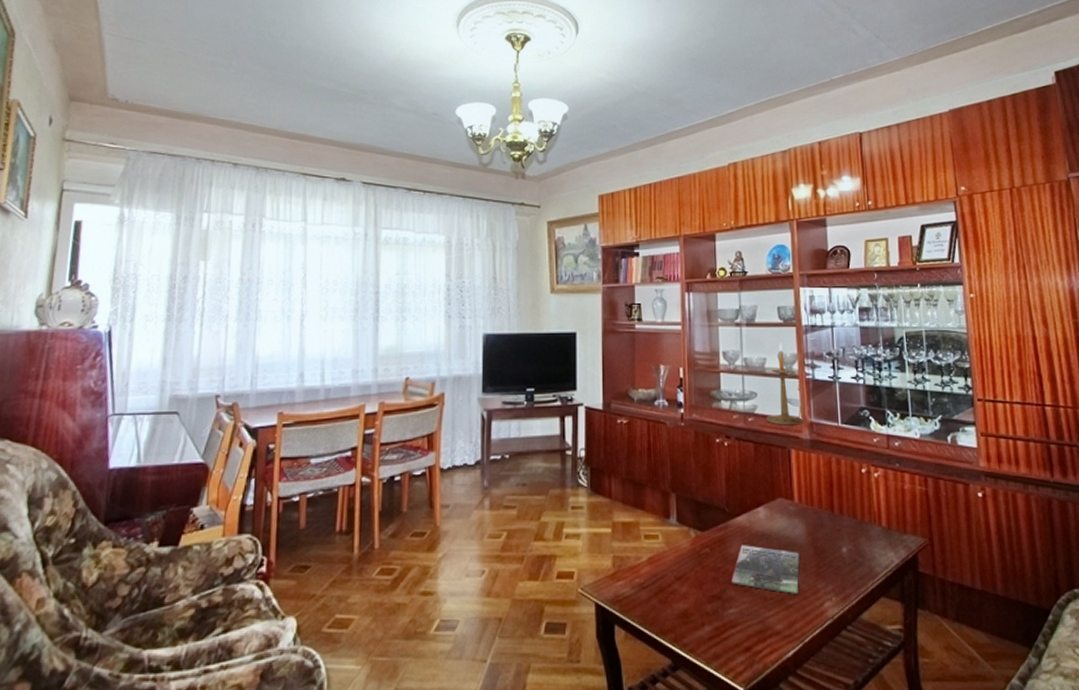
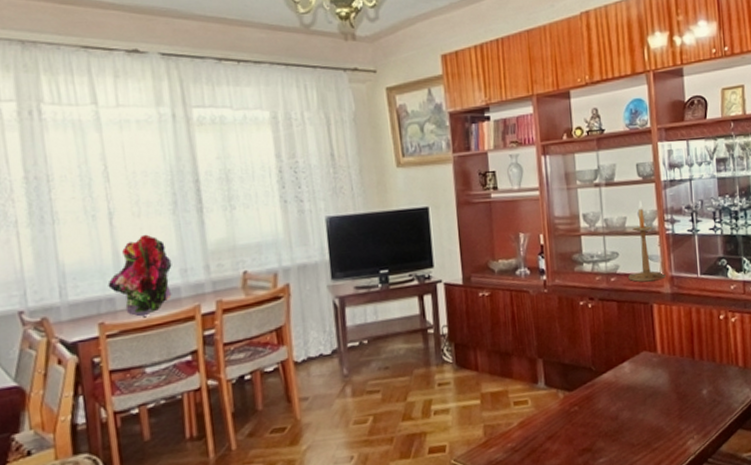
bouquet: none [291,336,347,411] -> present [108,234,172,317]
magazine: present [730,545,800,595] -> none [599,398,664,438]

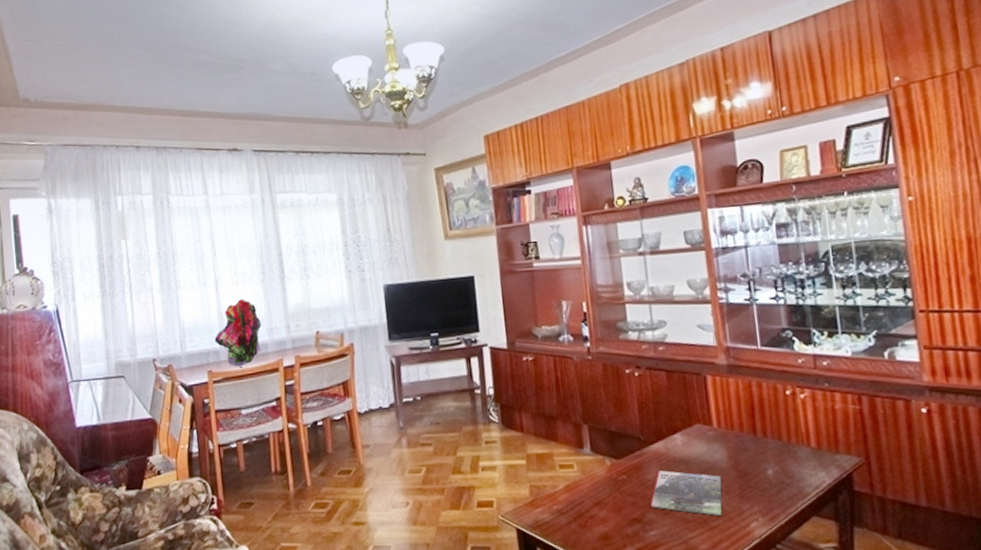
magazine: none [599,398,664,438] -> present [650,470,723,517]
candlestick: present [628,200,666,283] -> none [678,268,721,353]

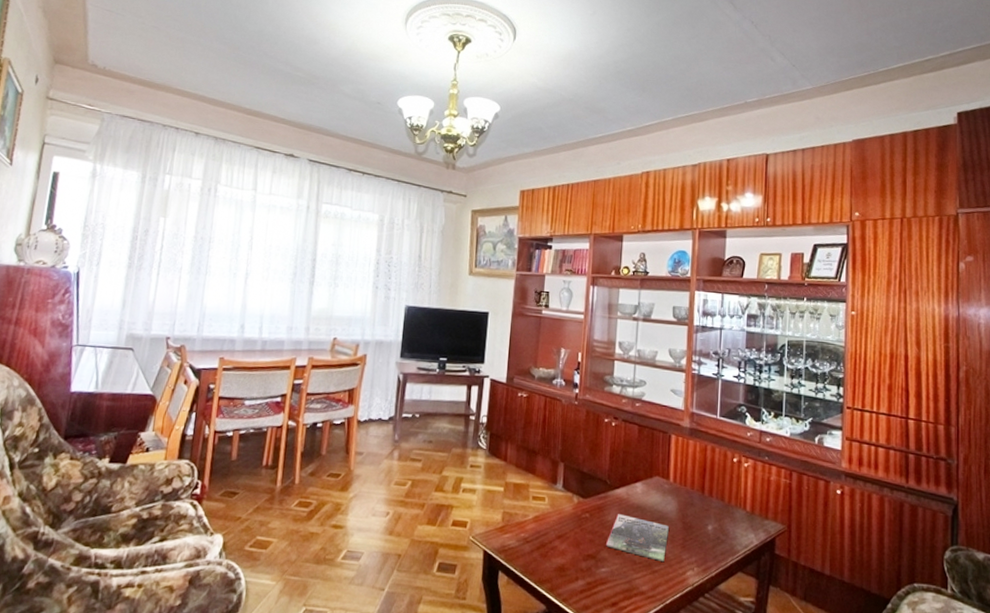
bouquet: present [214,299,261,367] -> none [233,294,283,359]

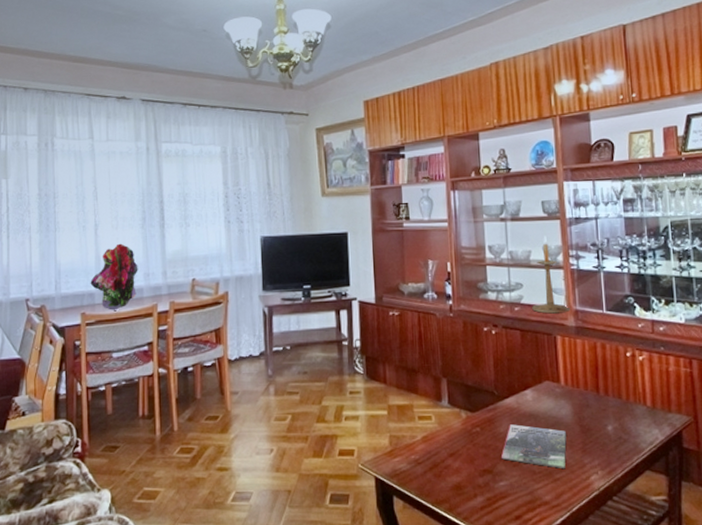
bouquet: none [233,294,283,359] -> present [90,243,138,311]
candlestick: none [652,339,687,414] -> present [532,235,570,314]

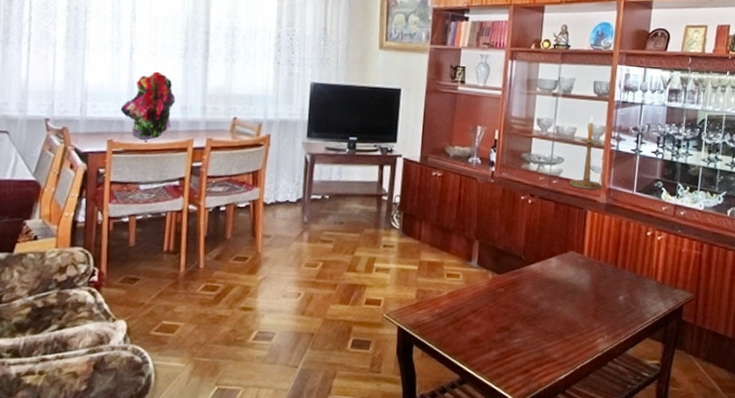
magazine: present [500,424,567,469] -> none [519,288,582,332]

